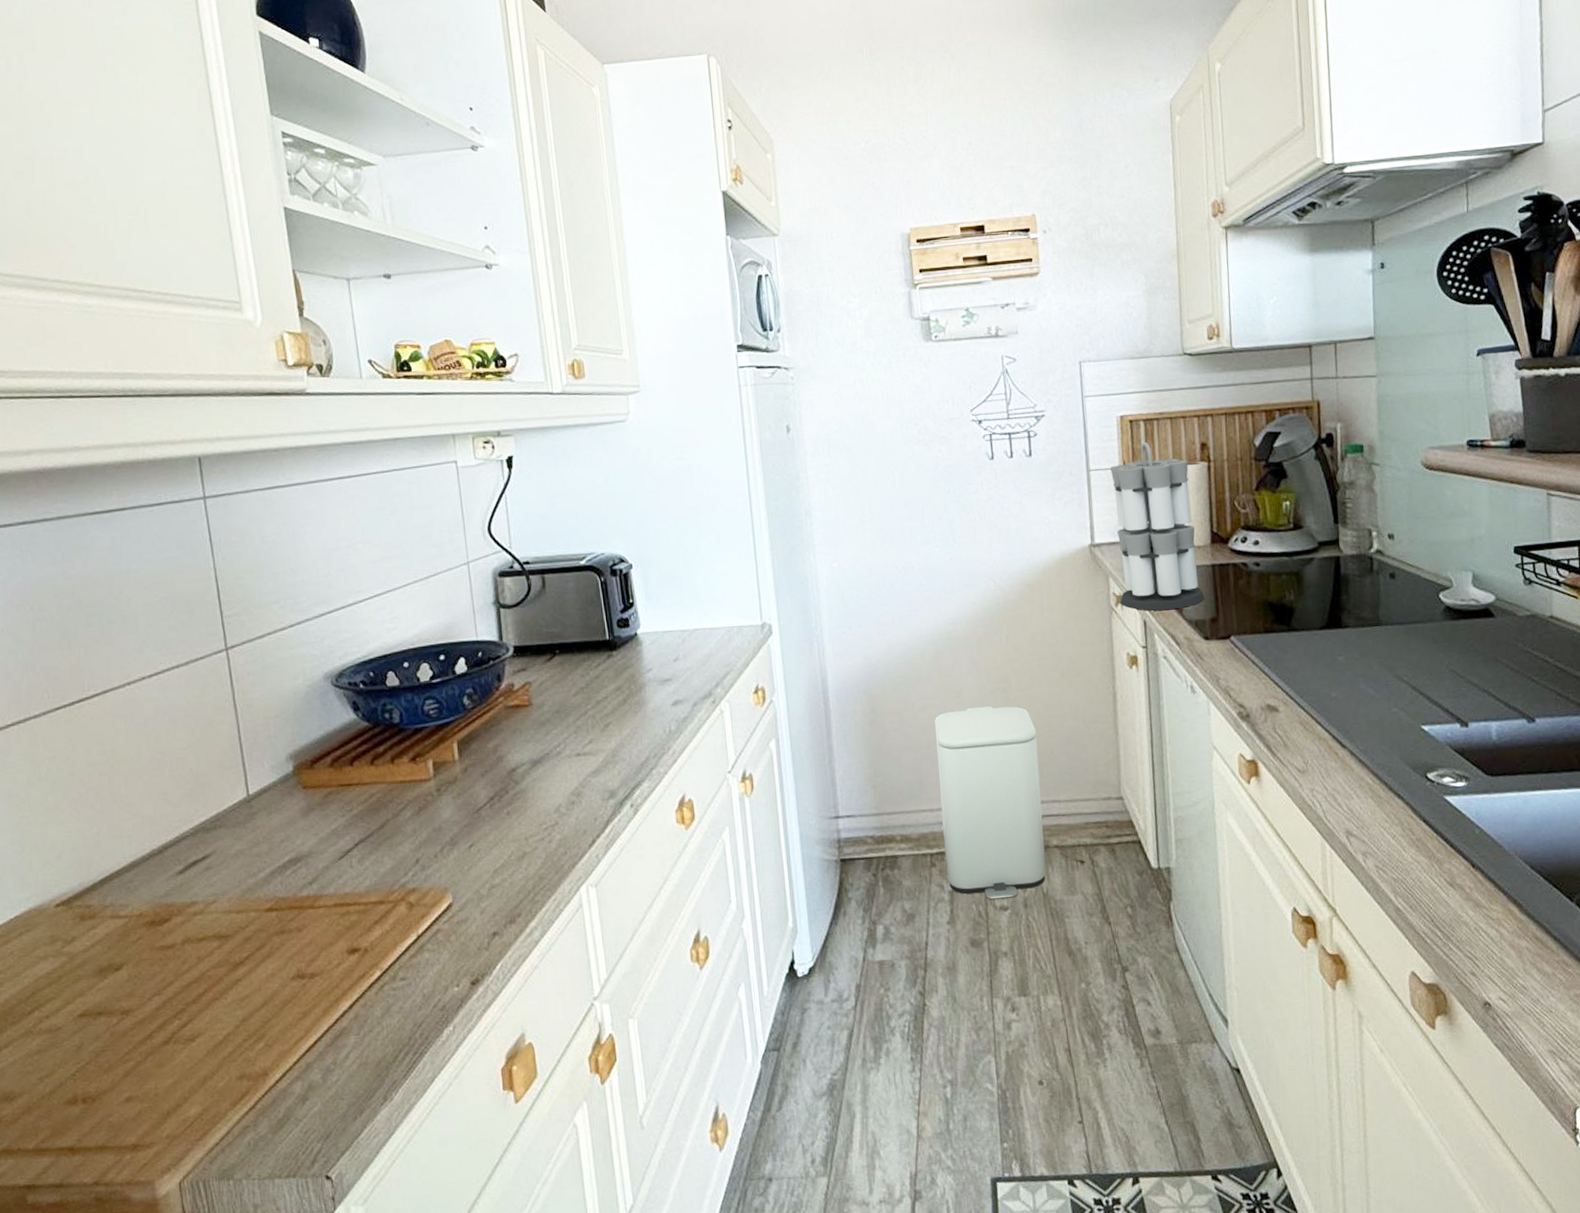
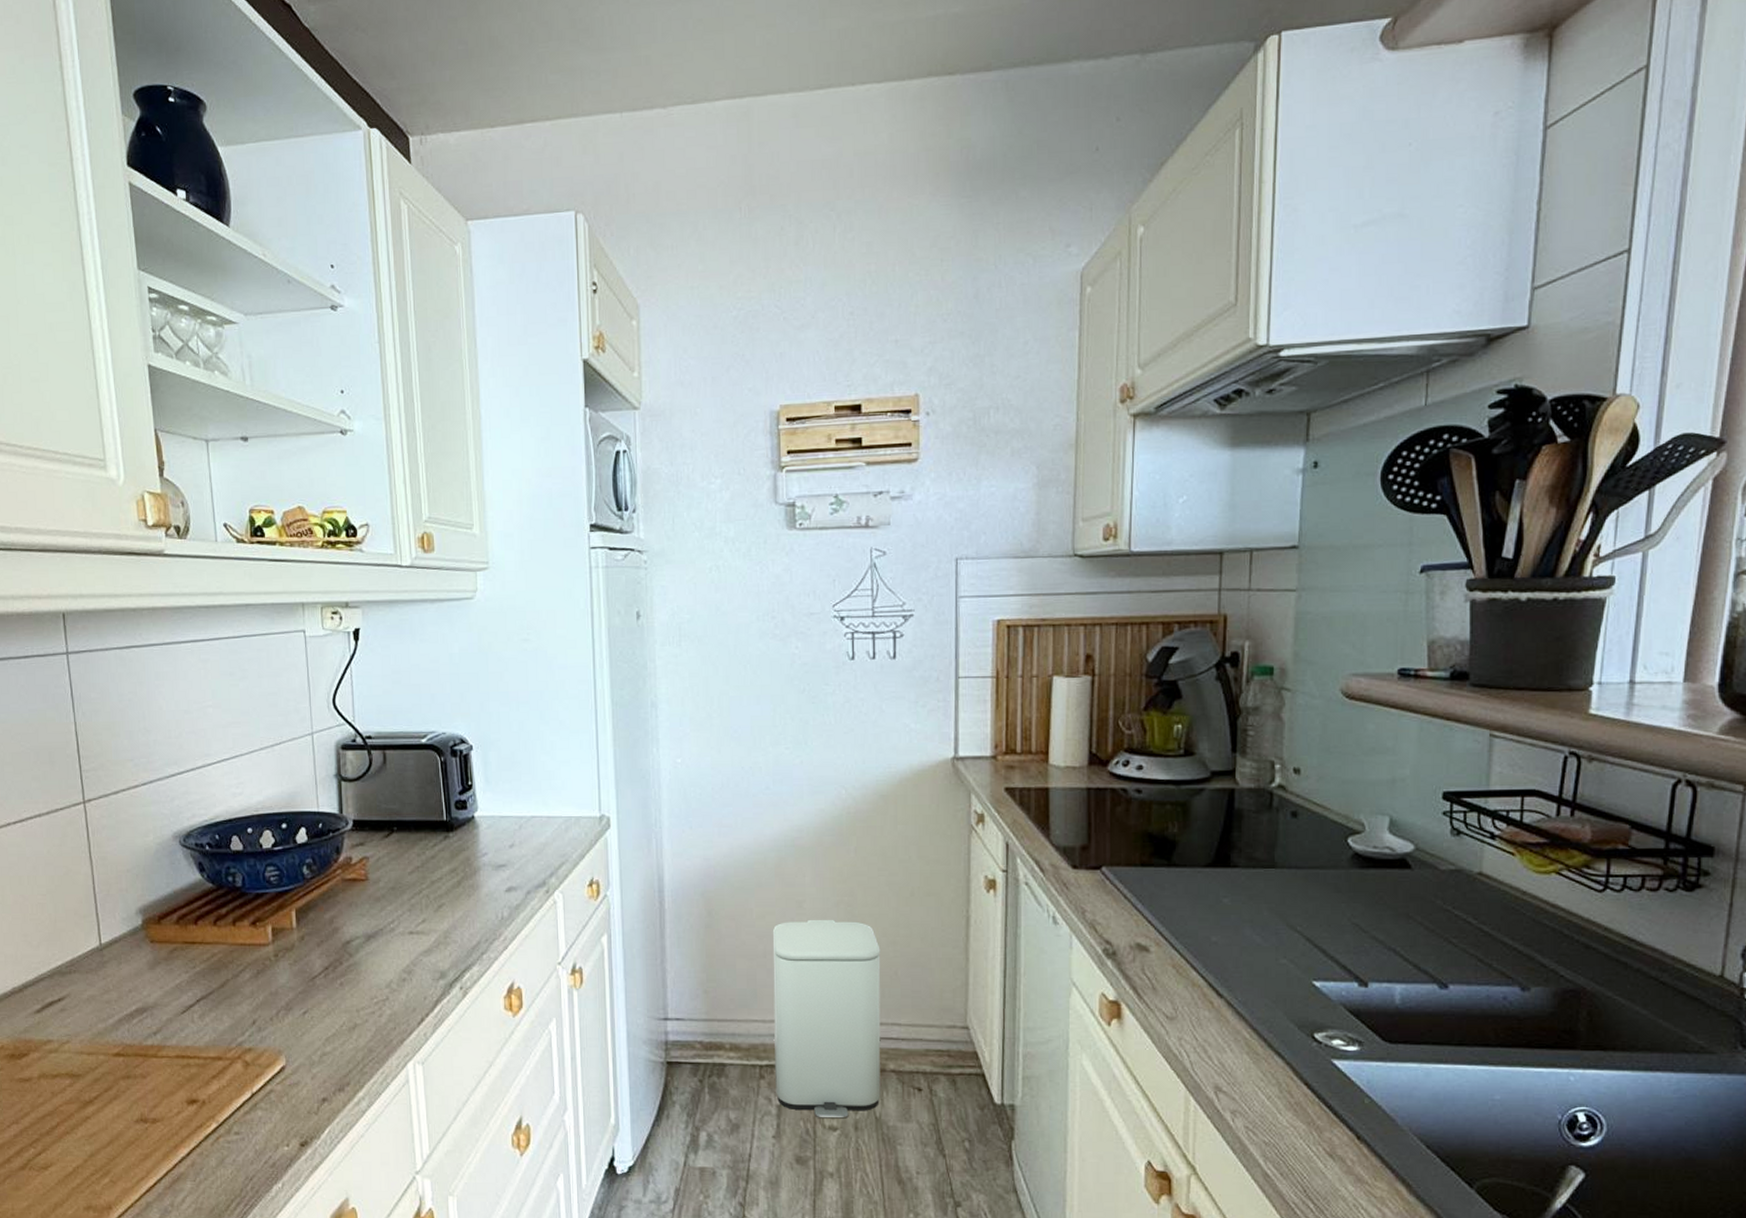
spice rack: present [1110,442,1205,611] -> none [981,650,1076,834]

